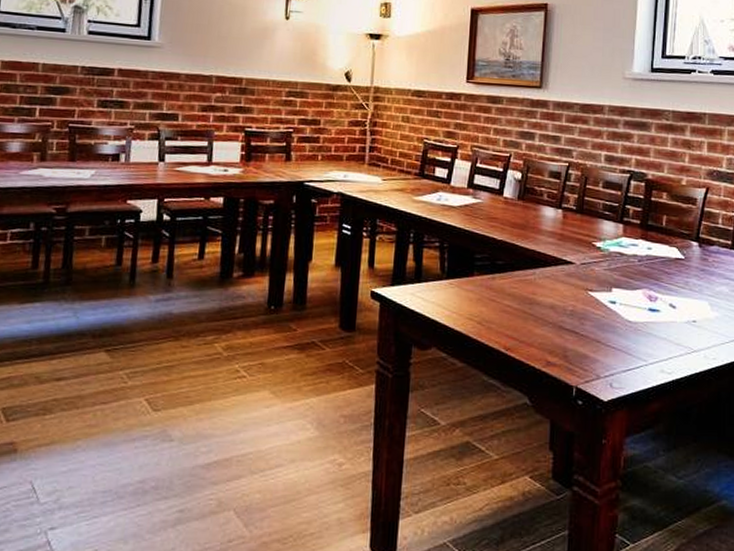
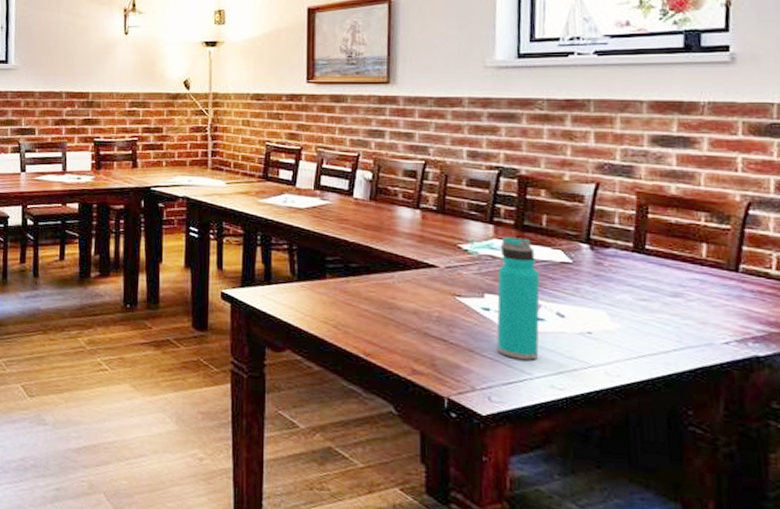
water bottle: none [620,235,658,348] -> present [496,237,540,360]

